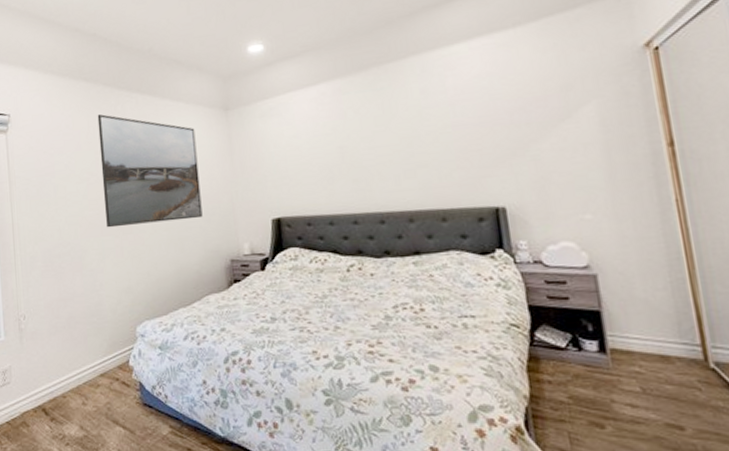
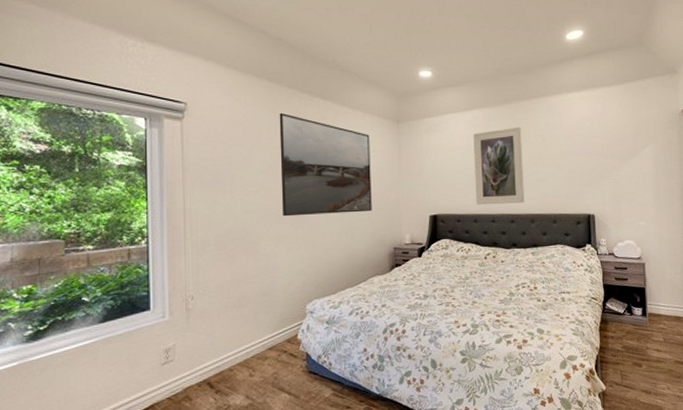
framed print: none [321,98,398,204] -> present [473,127,525,205]

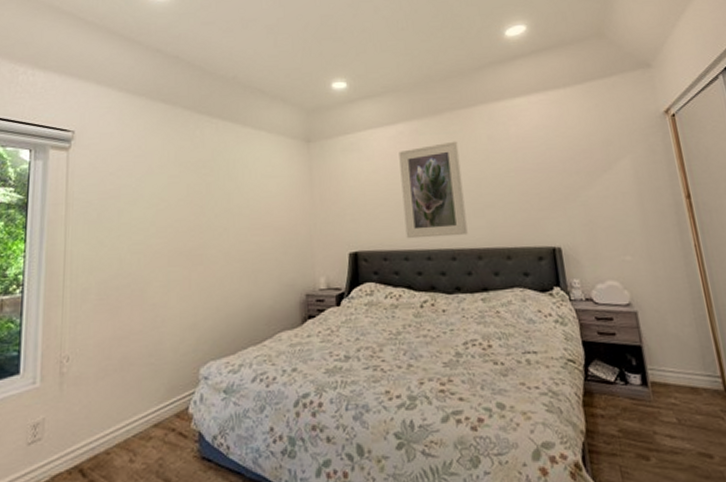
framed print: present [279,113,372,217] -> none [173,138,279,258]

